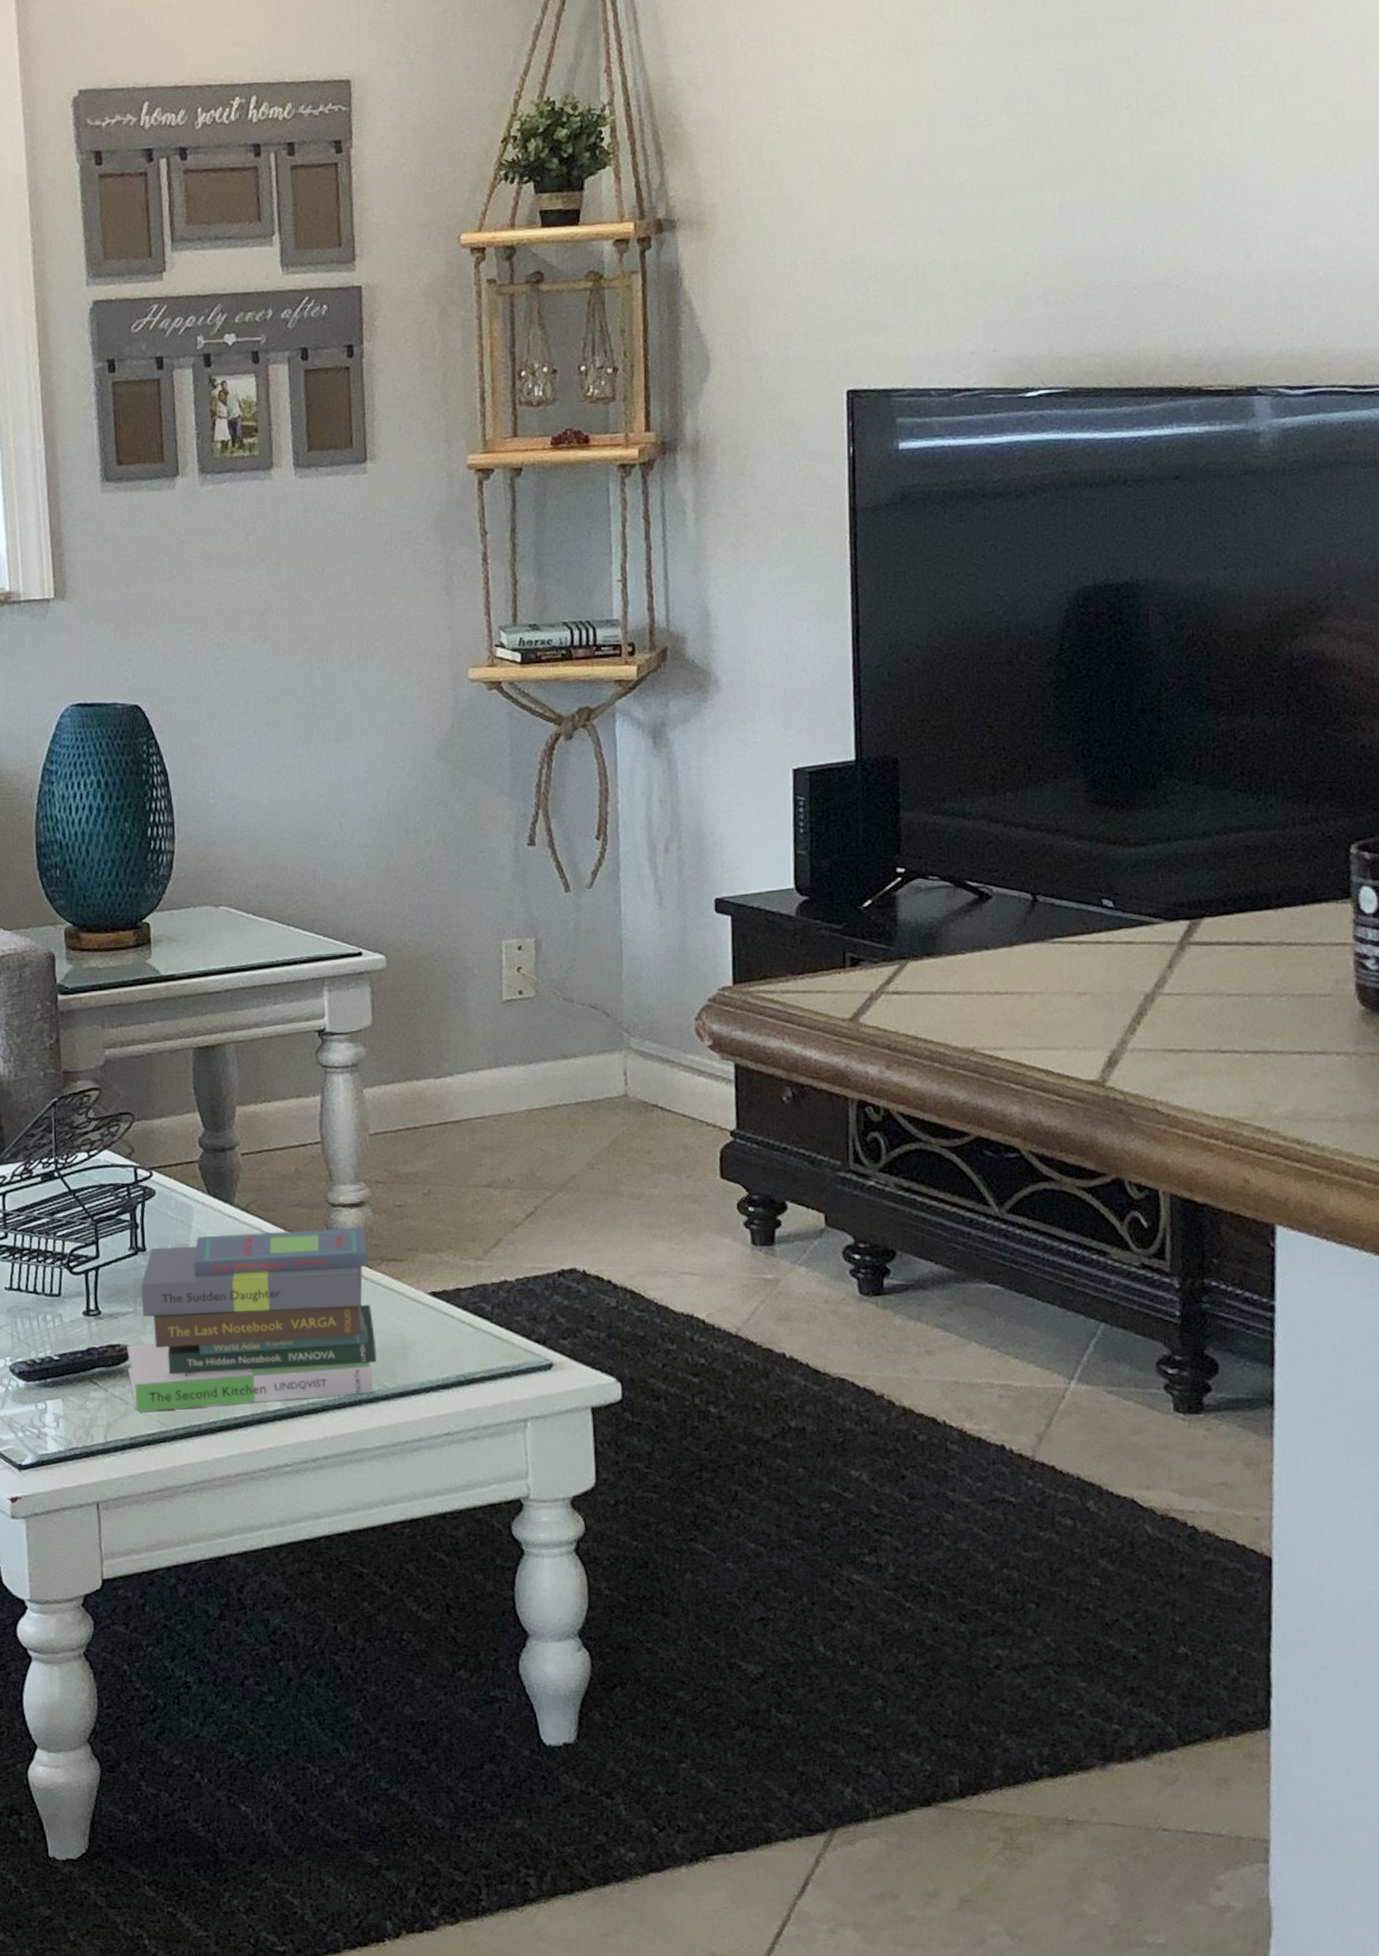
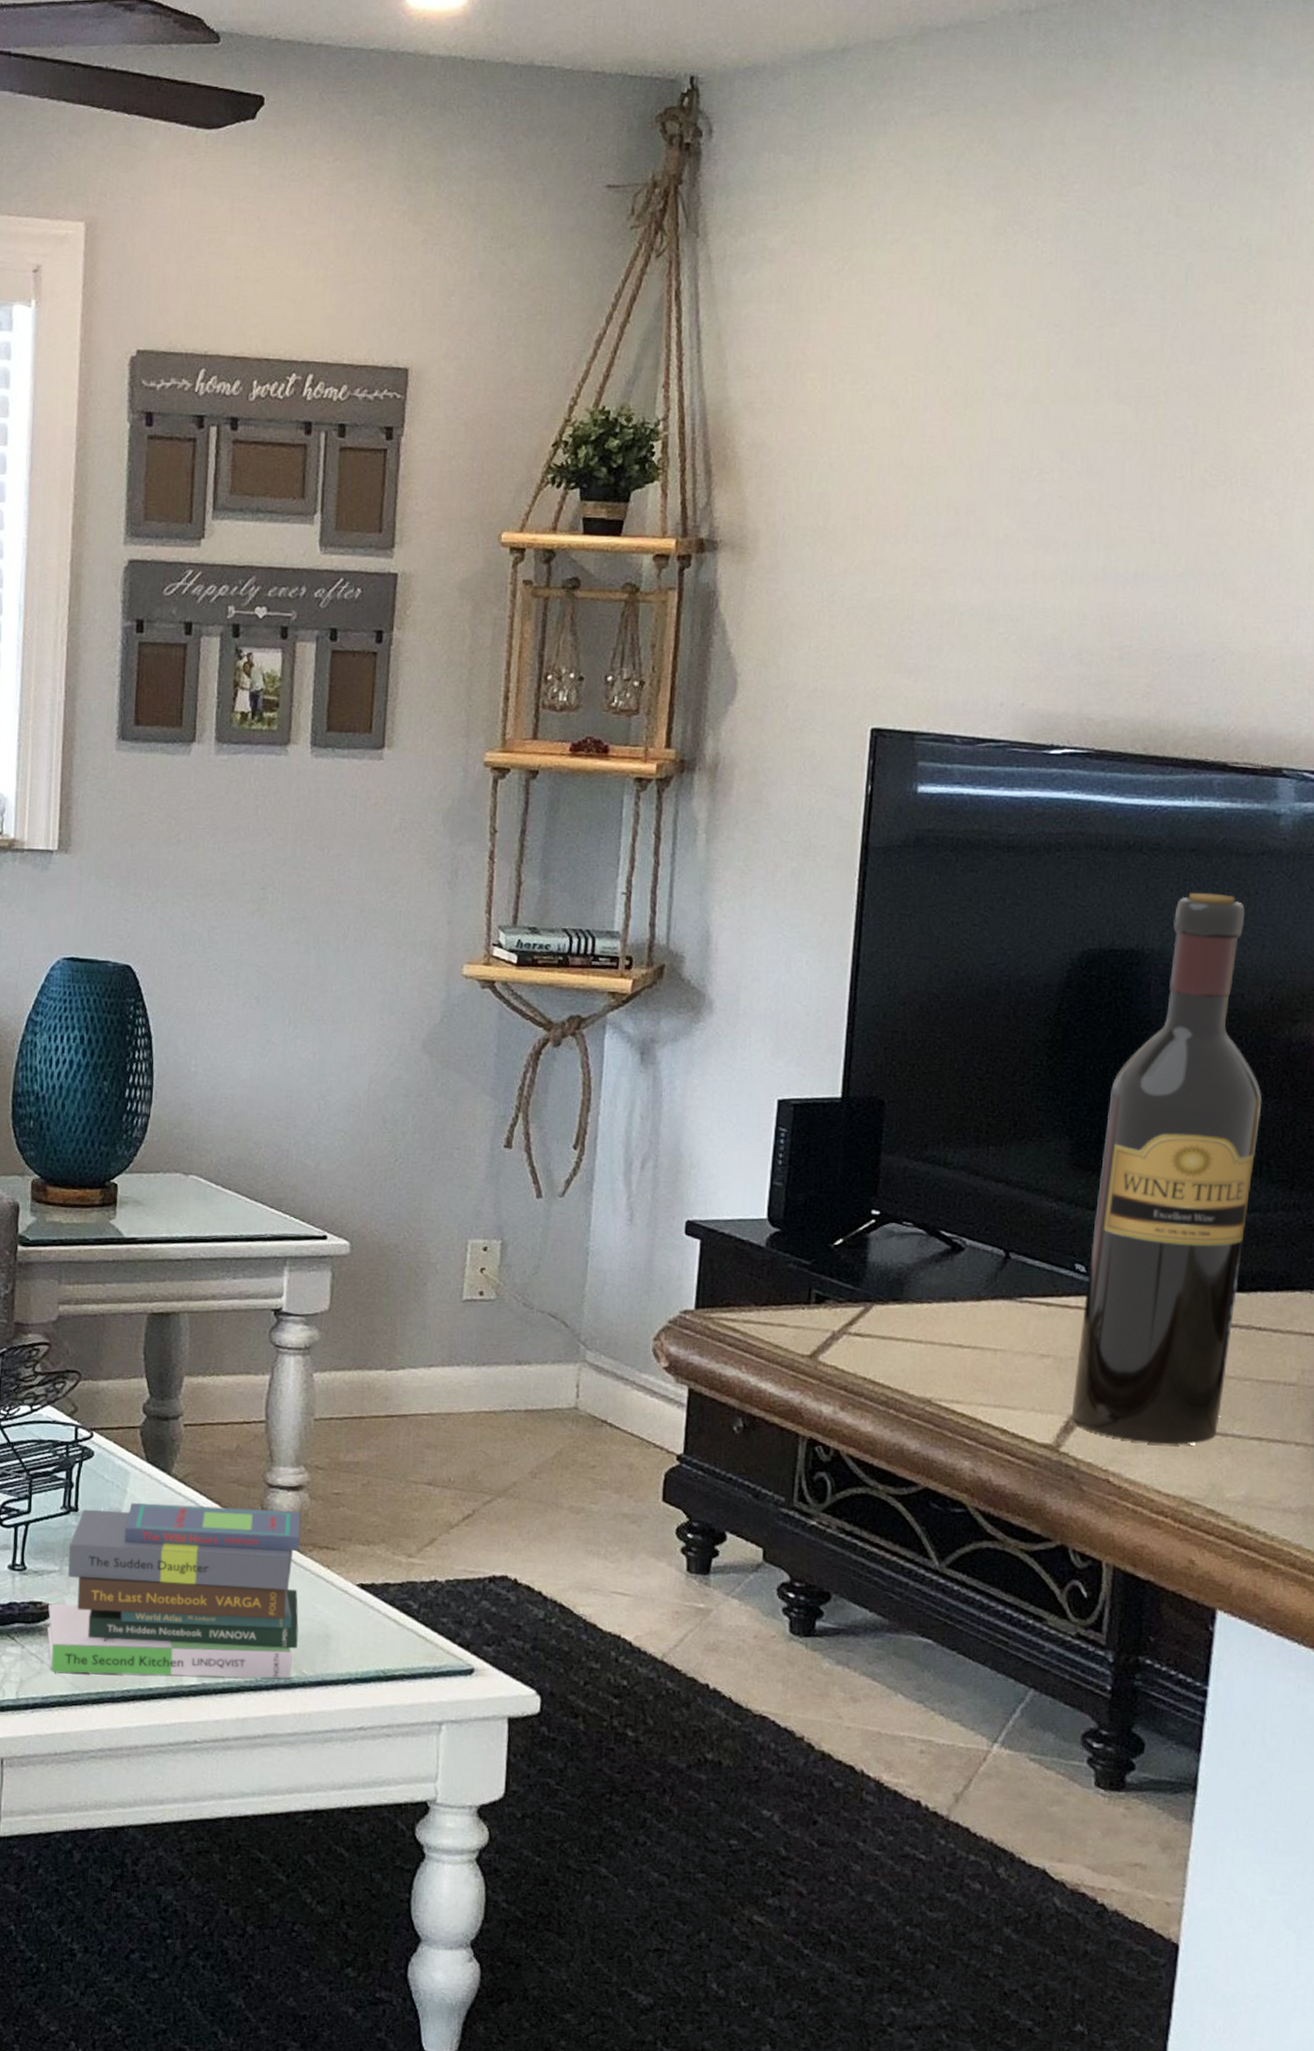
wine bottle: none [1113,517,1271,1069] -> present [1072,892,1263,1445]

